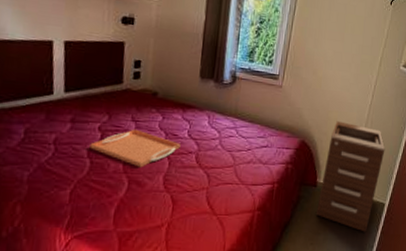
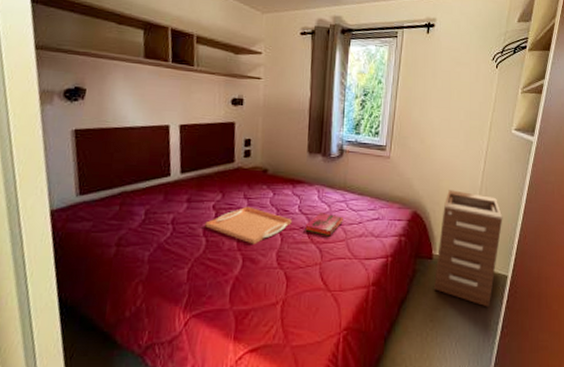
hardback book: none [193,138,233,162] -> present [305,213,343,237]

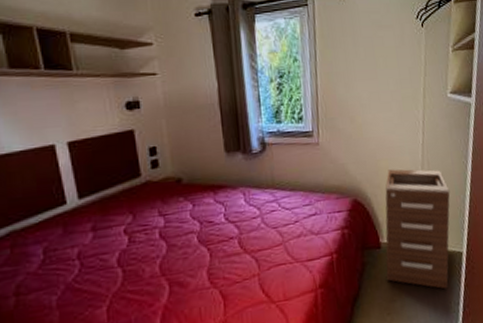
serving tray: present [205,206,292,244] -> none [118,224,219,266]
hardback book: present [305,213,343,237] -> none [235,217,277,243]

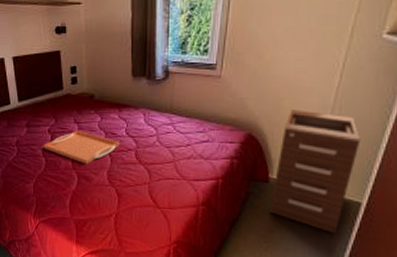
serving tray: none [118,224,219,266] -> present [43,130,120,164]

